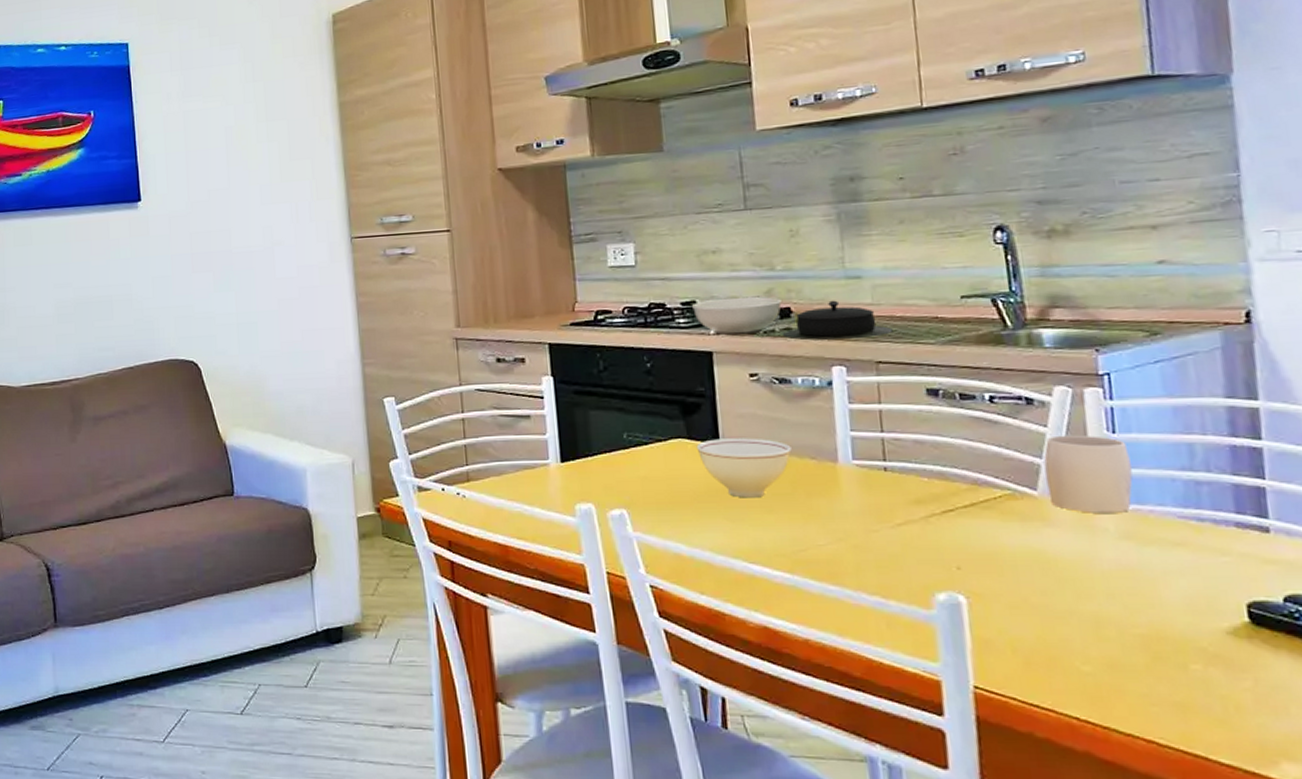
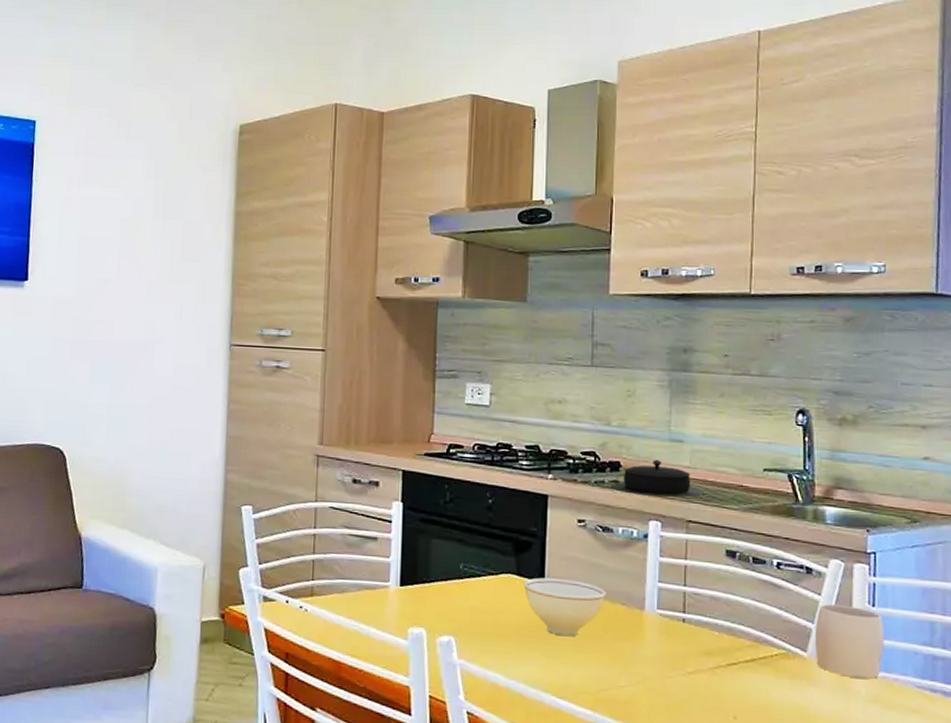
bowl: present [692,296,782,336] -> none [535,446,613,483]

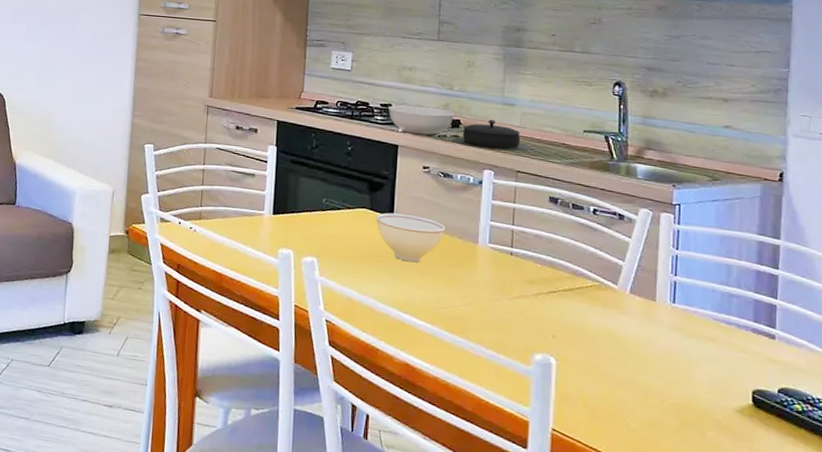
bowl: none [535,446,613,483] -> present [388,105,454,136]
mug: present [815,603,884,679] -> none [625,245,686,311]

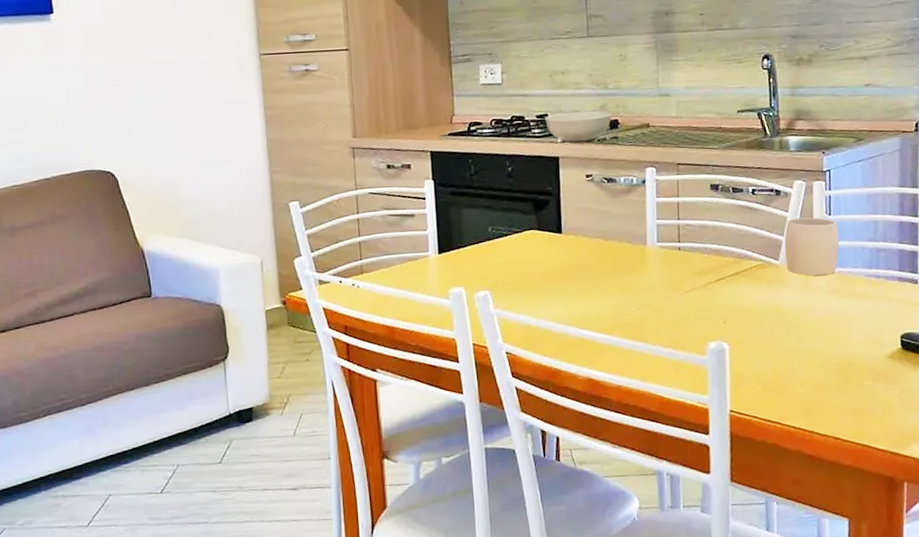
bowl: present [376,212,446,263] -> none [544,227,614,277]
cooking pot: present [451,119,532,152] -> none [611,114,690,147]
mug: none [625,245,686,311] -> present [784,217,839,276]

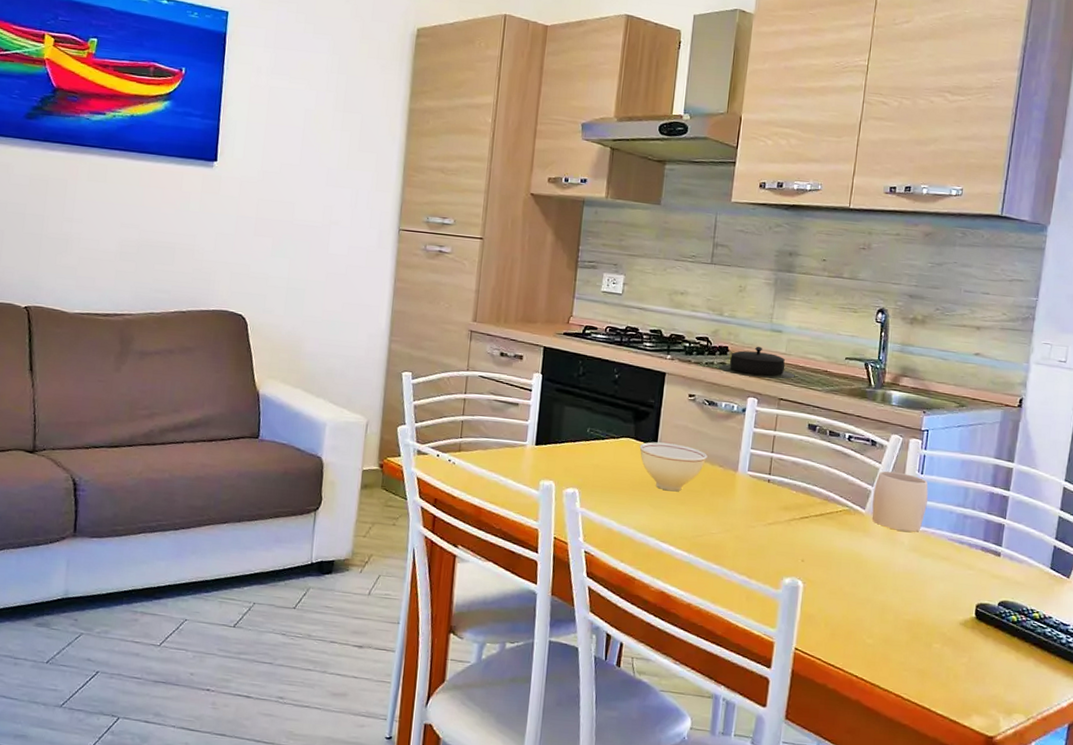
bowl: none [544,227,614,277] -> present [639,442,708,492]
bowl: present [545,110,612,144] -> none [658,331,723,364]
cooking pot: none [611,114,690,147] -> present [718,346,795,380]

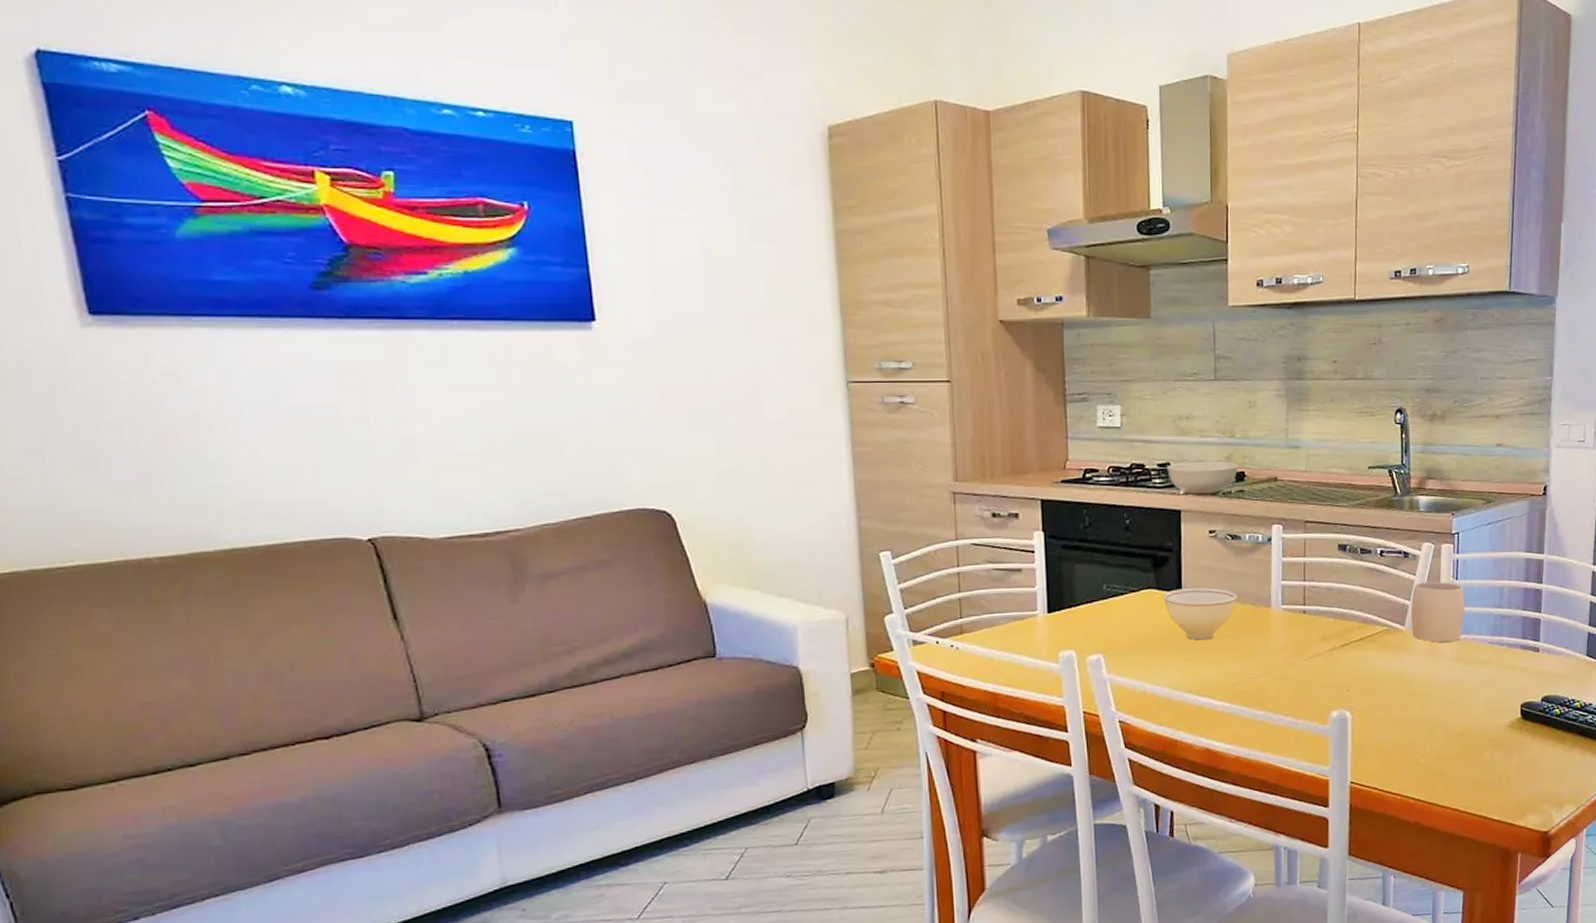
bowl: none [658,331,723,364] -> present [1167,461,1238,496]
cooking pot: present [718,346,795,380] -> none [1236,467,1319,502]

